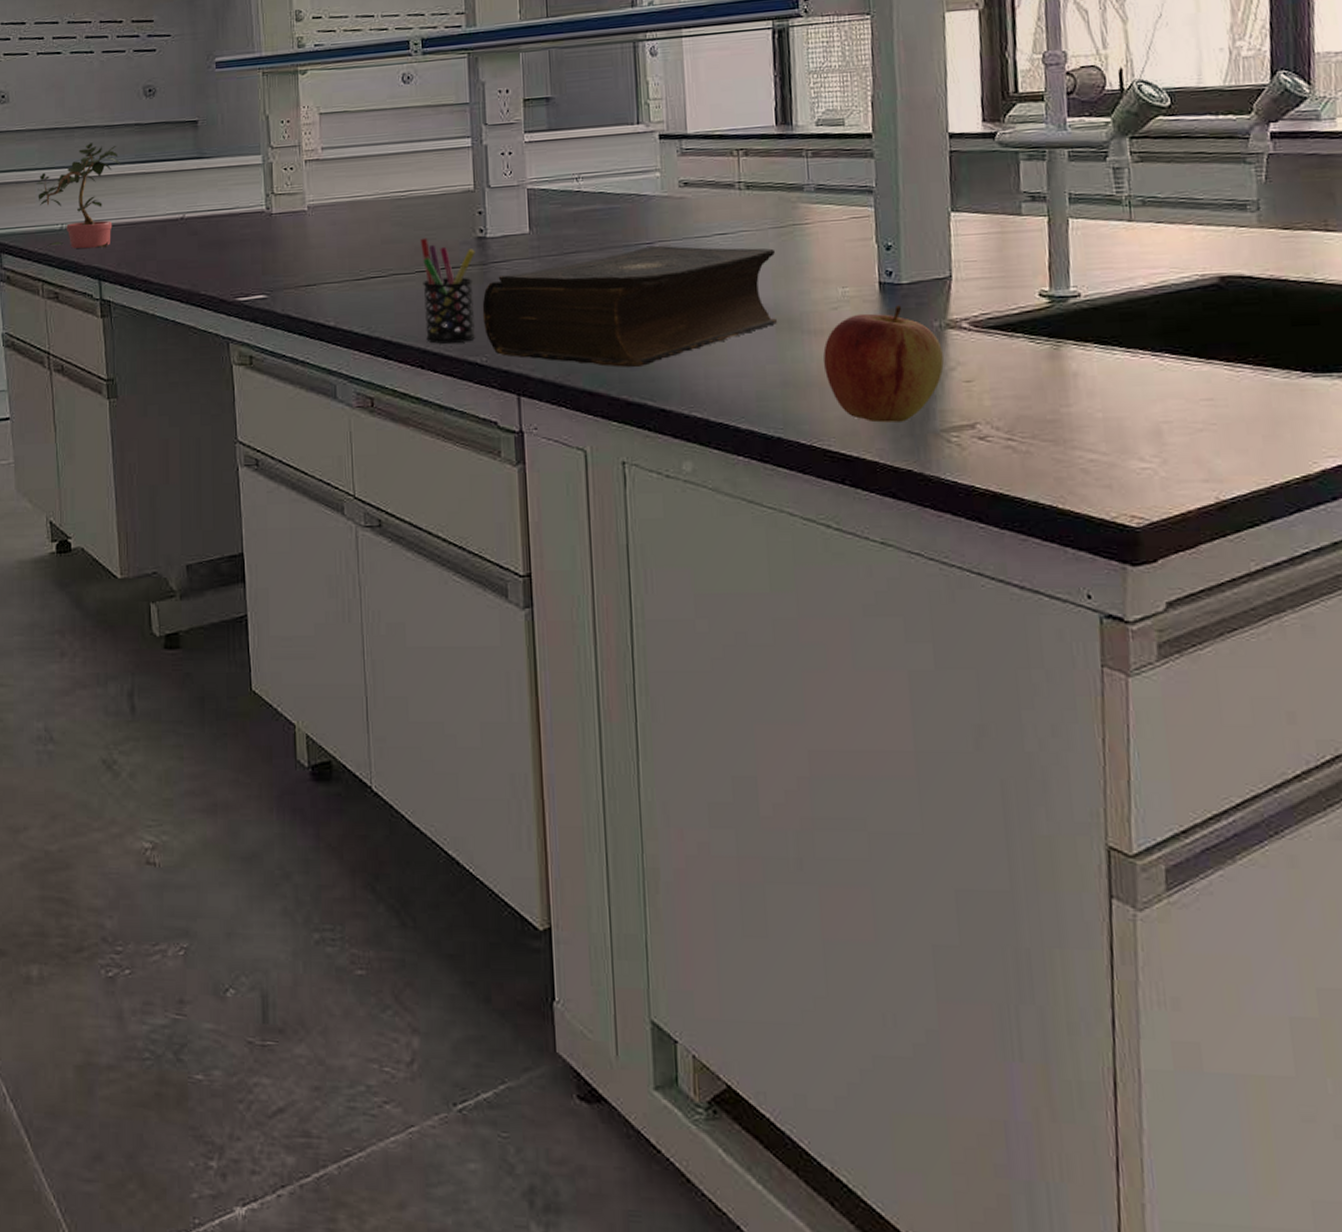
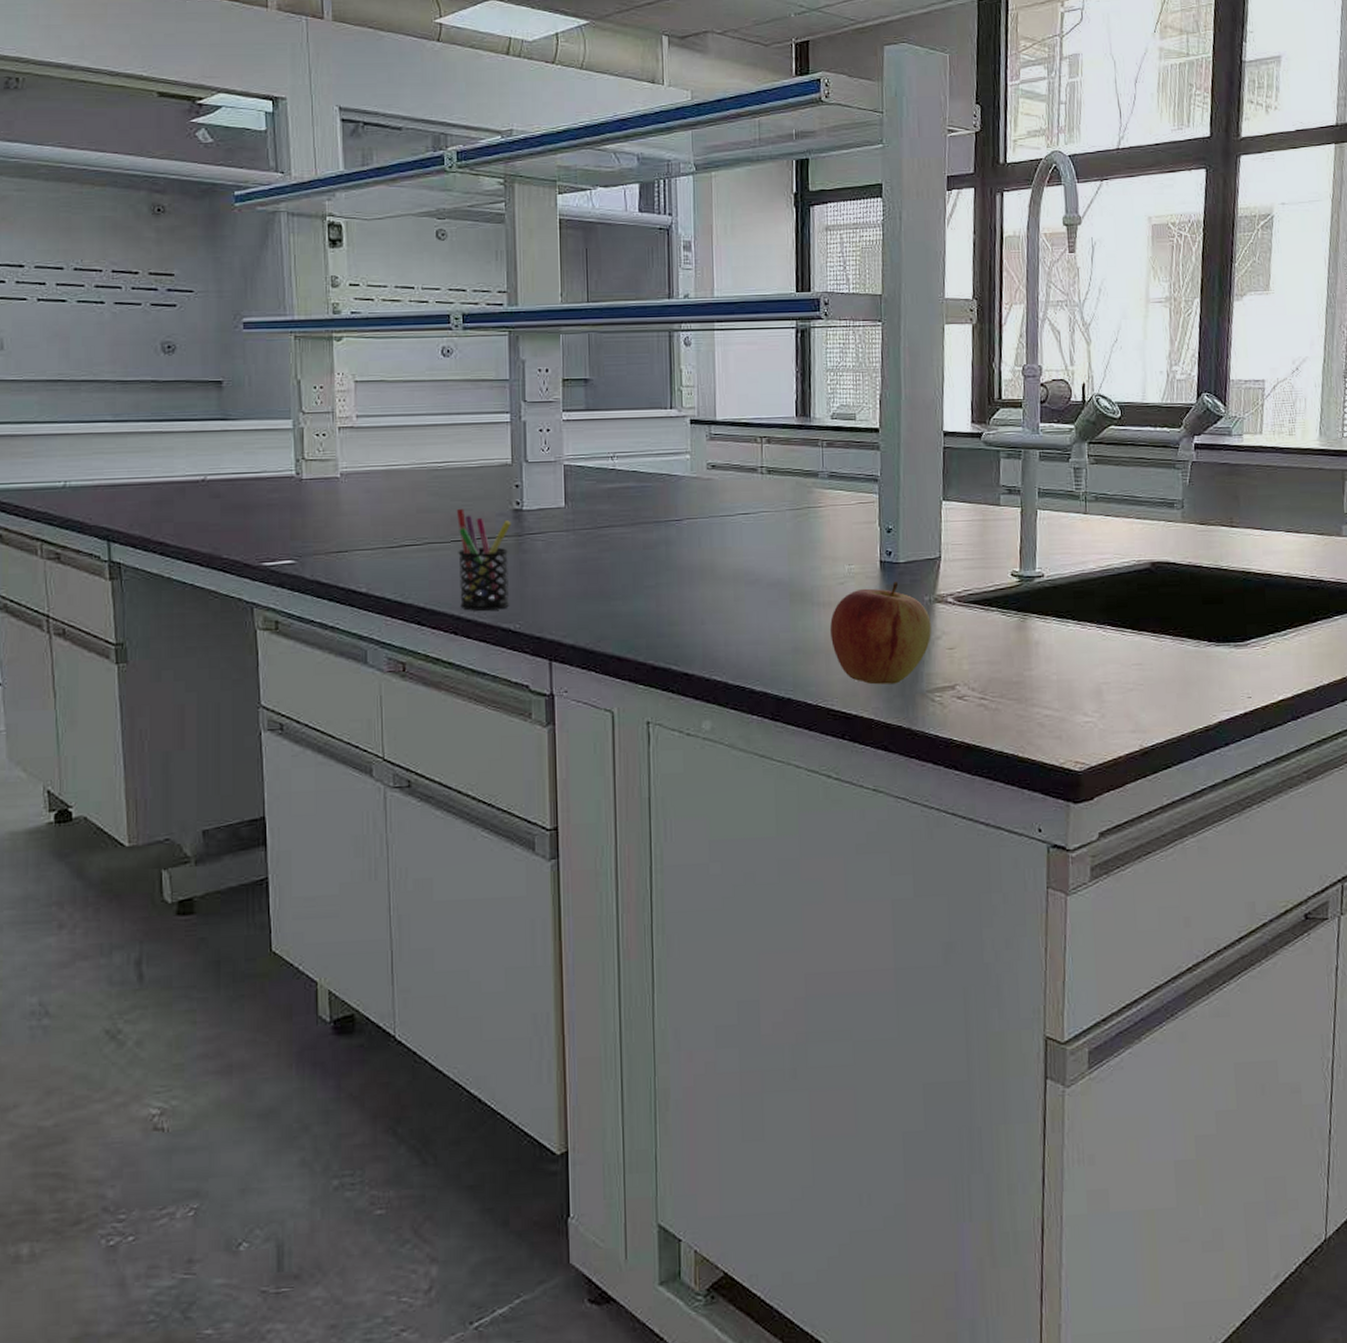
potted plant: present [36,143,121,249] -> none [35,398,135,508]
book: present [482,245,777,367] -> none [517,522,791,635]

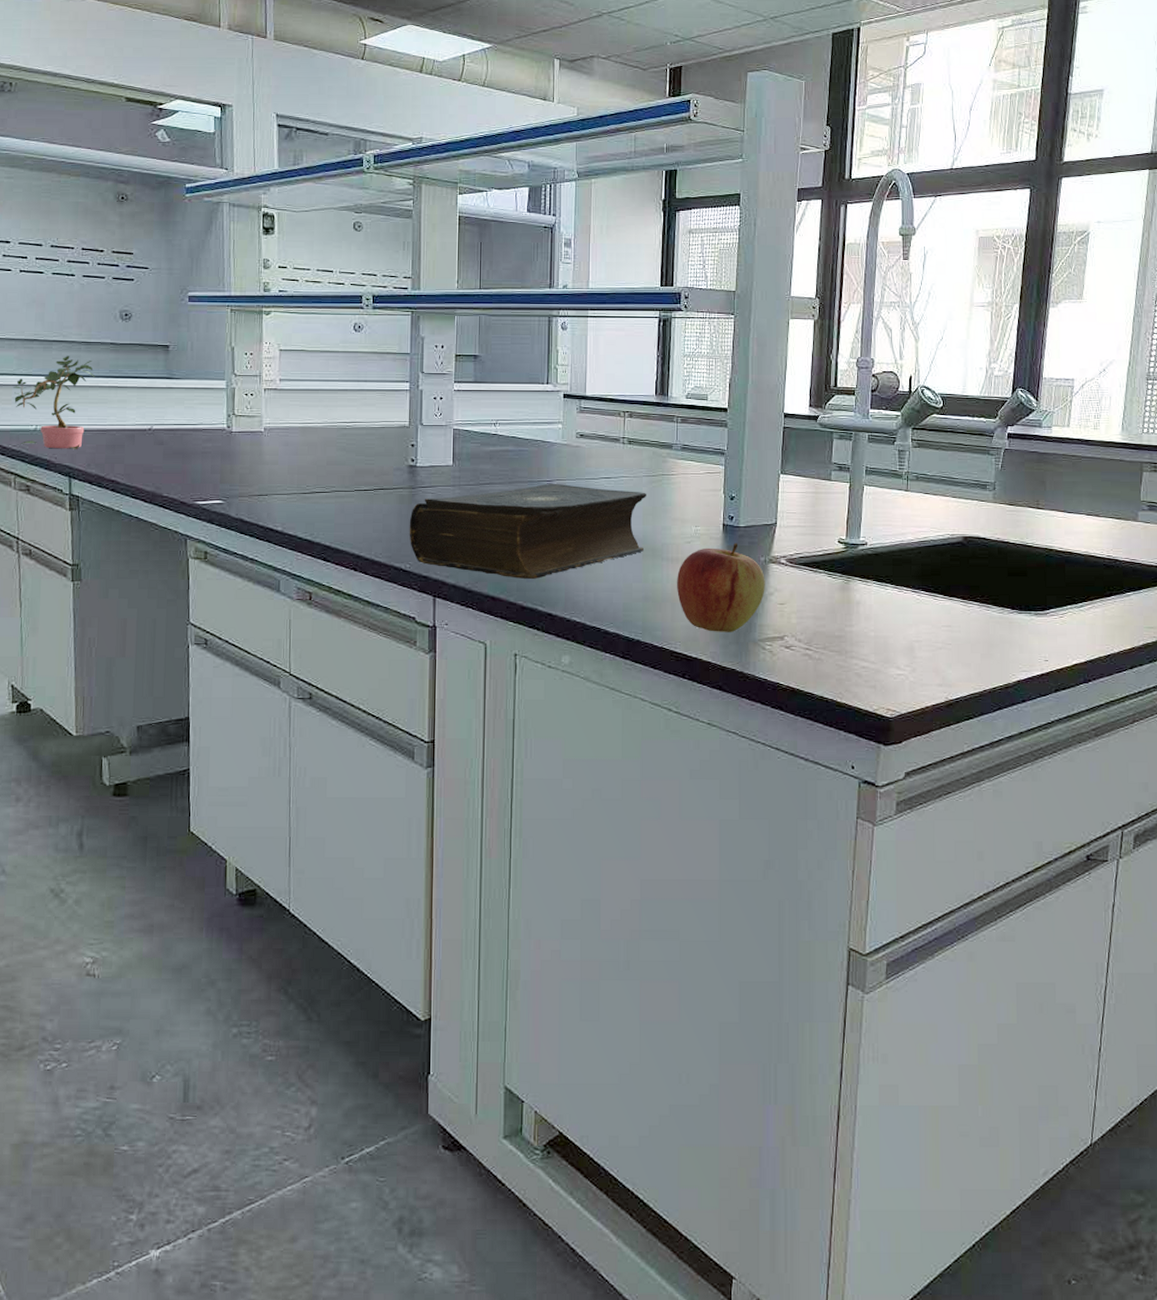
potted plant: none [35,398,135,508] -> present [13,356,96,449]
pen holder: present [456,508,511,611] -> none [360,462,406,551]
book: none [517,522,791,635] -> present [409,483,646,579]

